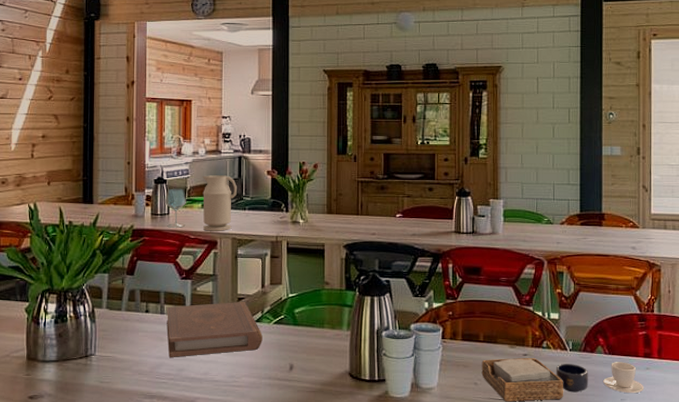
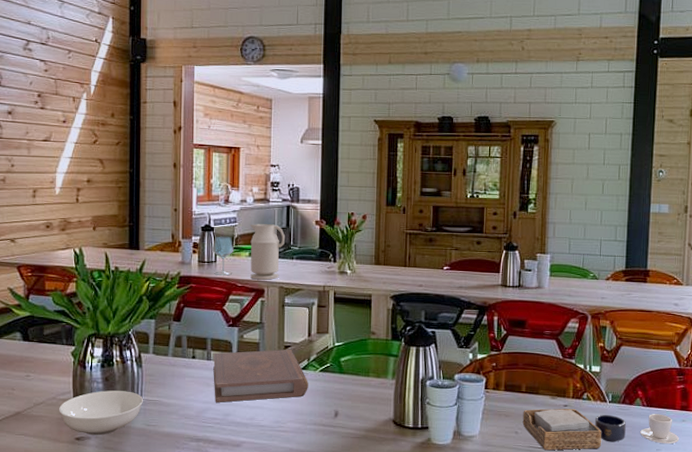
bowl: none [12,347,96,394] -> present [59,390,143,436]

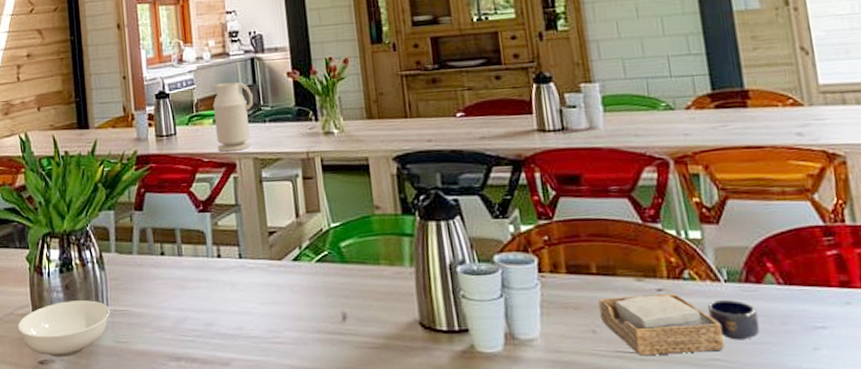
wine glass: present [212,236,235,276] -> none [170,102,196,151]
book: present [213,349,308,402] -> none [185,235,305,309]
teacup: present [640,414,680,444] -> none [781,295,848,340]

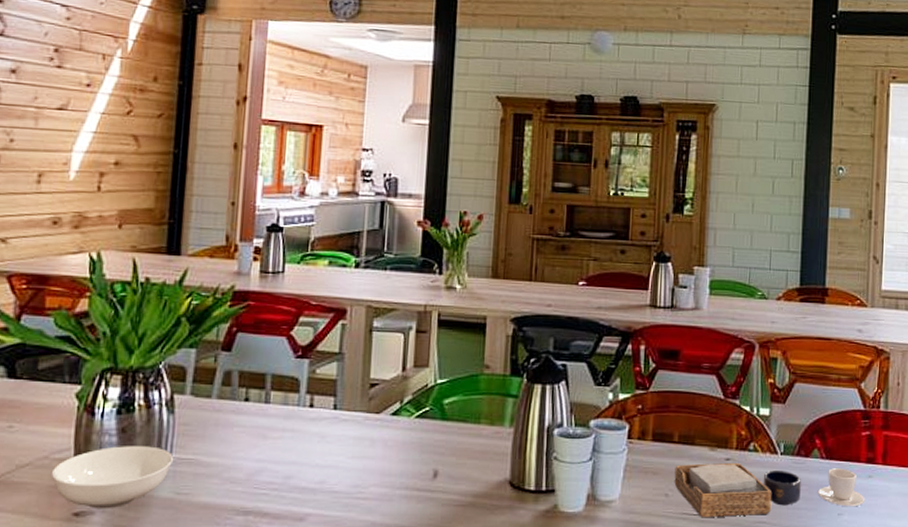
water jug: present [211,82,254,152] -> none [329,223,378,297]
teacup: none [781,295,848,340] -> present [818,468,866,507]

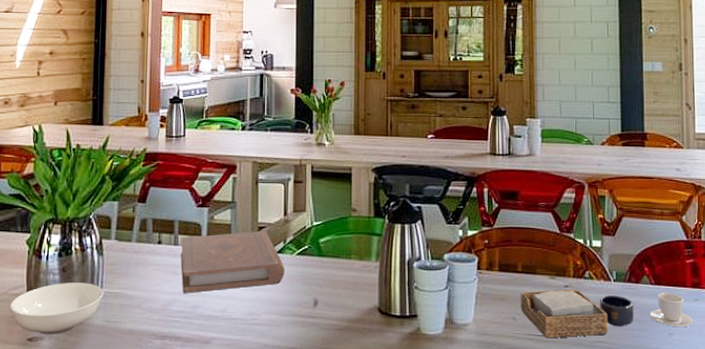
book: none [272,388,400,461] -> present [180,230,285,293]

